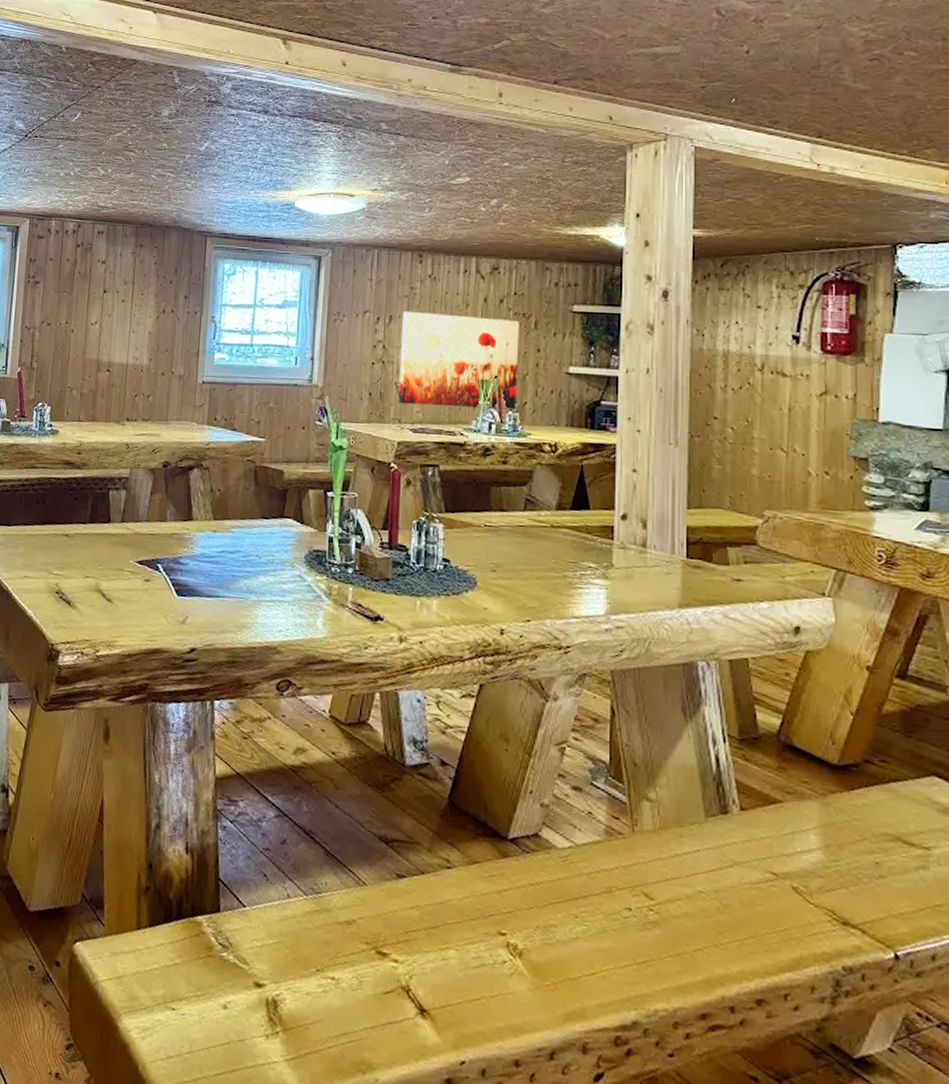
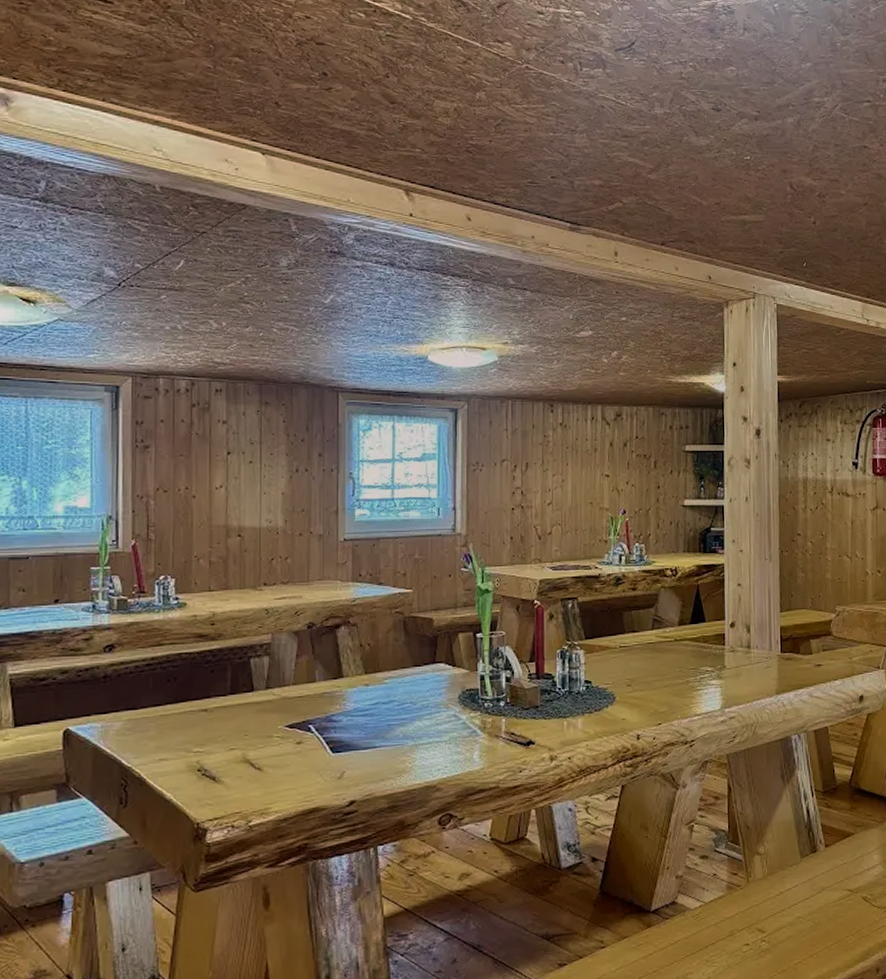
wall art: present [398,310,520,410] -> none [537,457,642,545]

